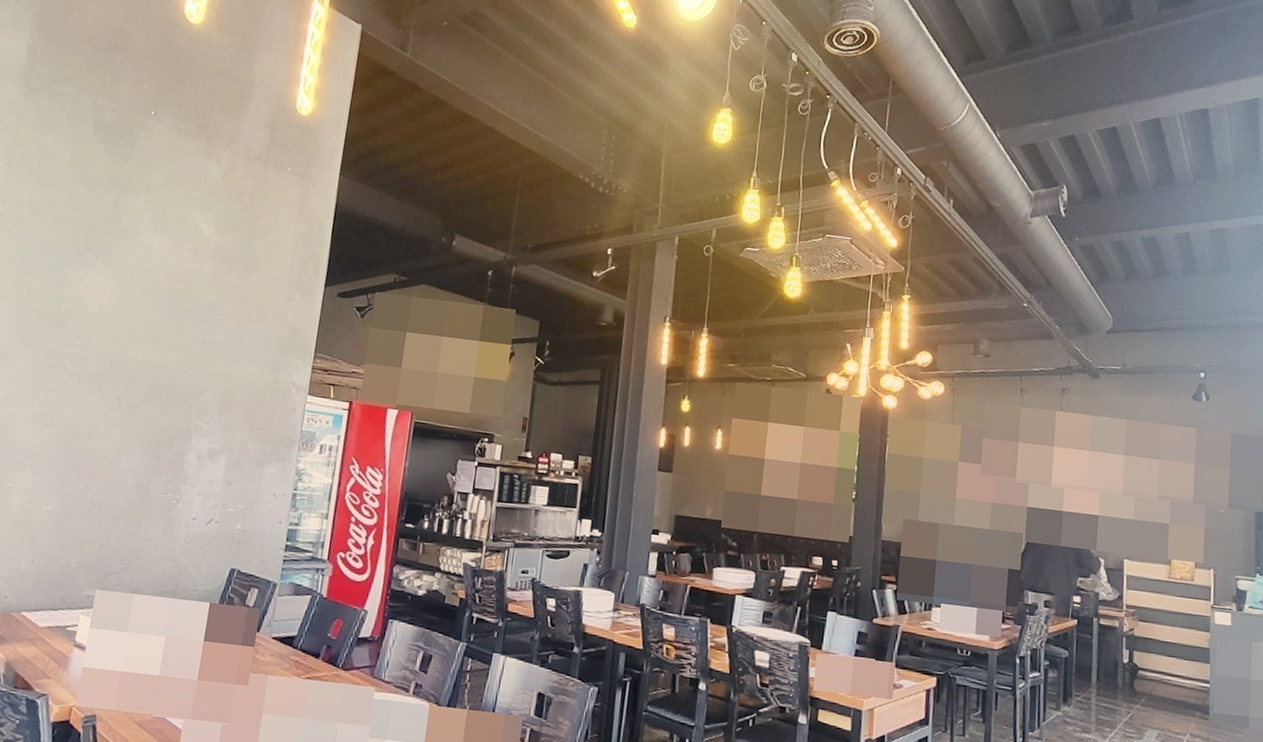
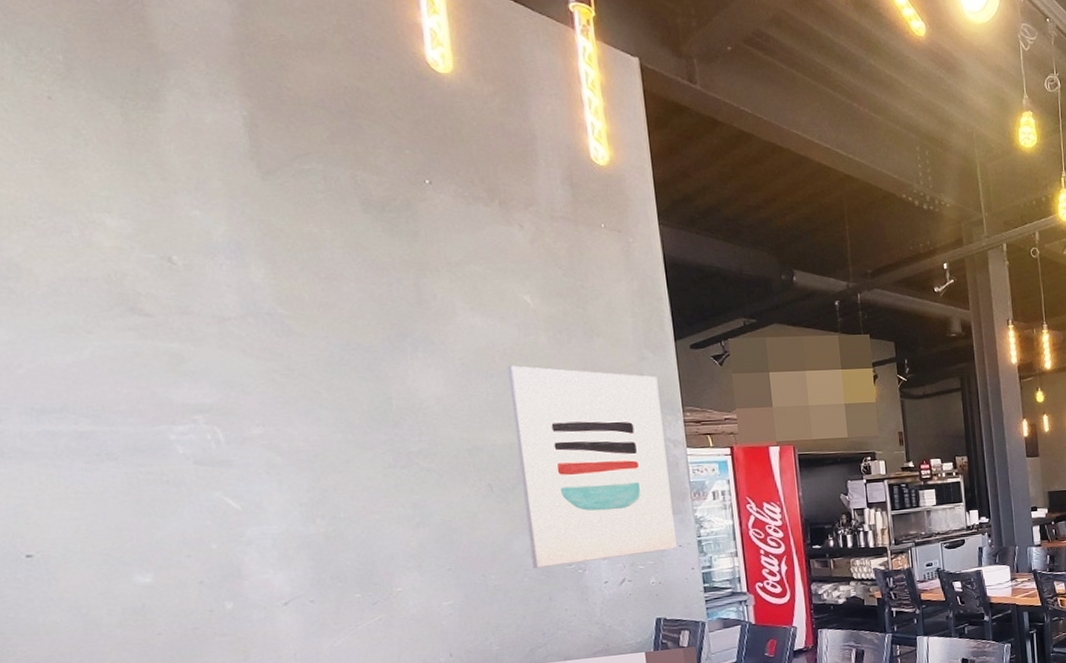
wall art: none [132,287,299,498] -> present [508,365,677,568]

